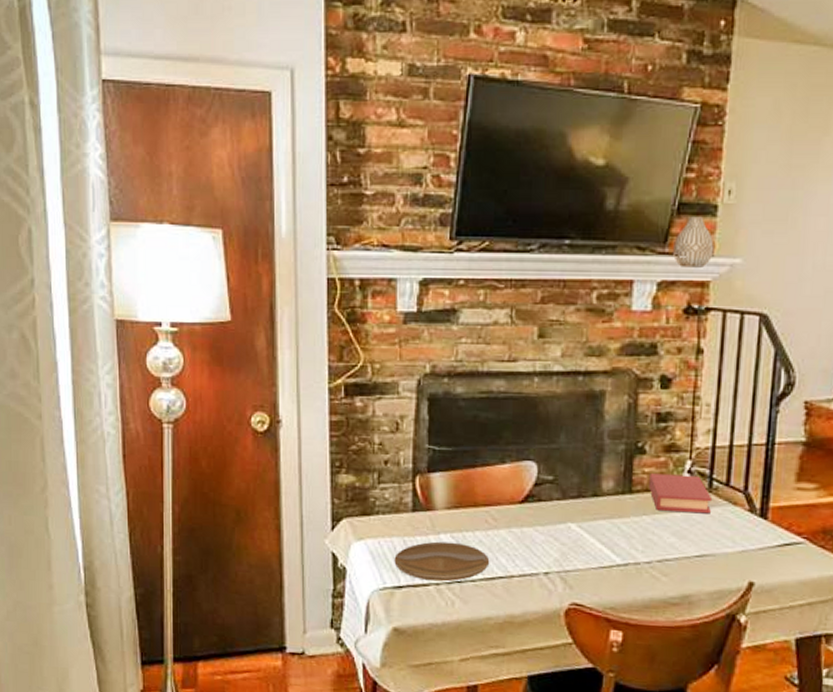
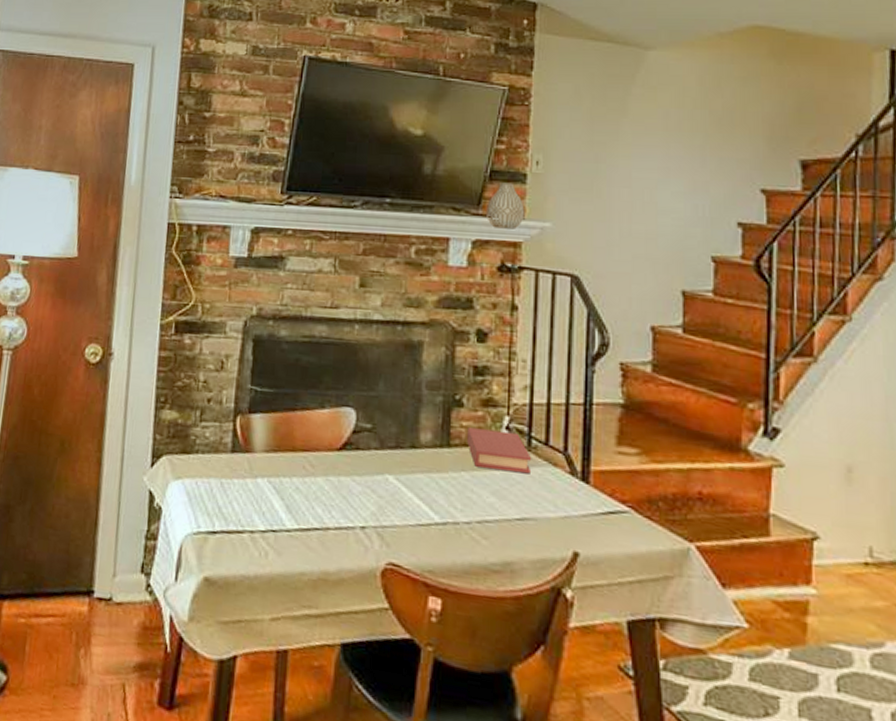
plate: present [394,541,490,582] -> none [210,485,306,530]

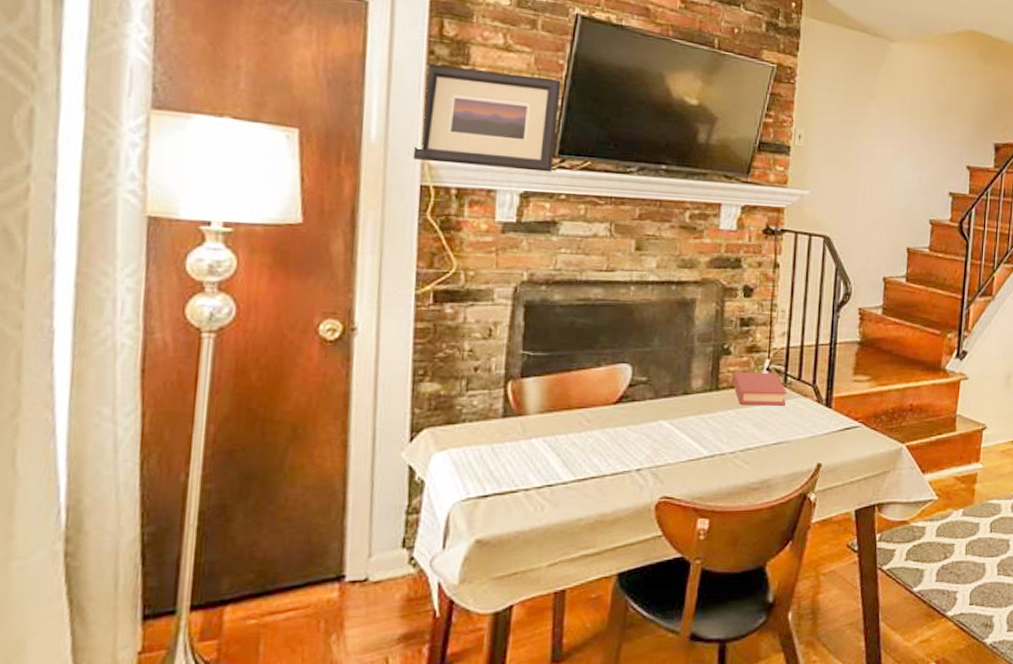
picture frame: none [163,113,290,209] -> present [413,63,562,173]
vase: present [485,182,525,229] -> none [754,153,788,196]

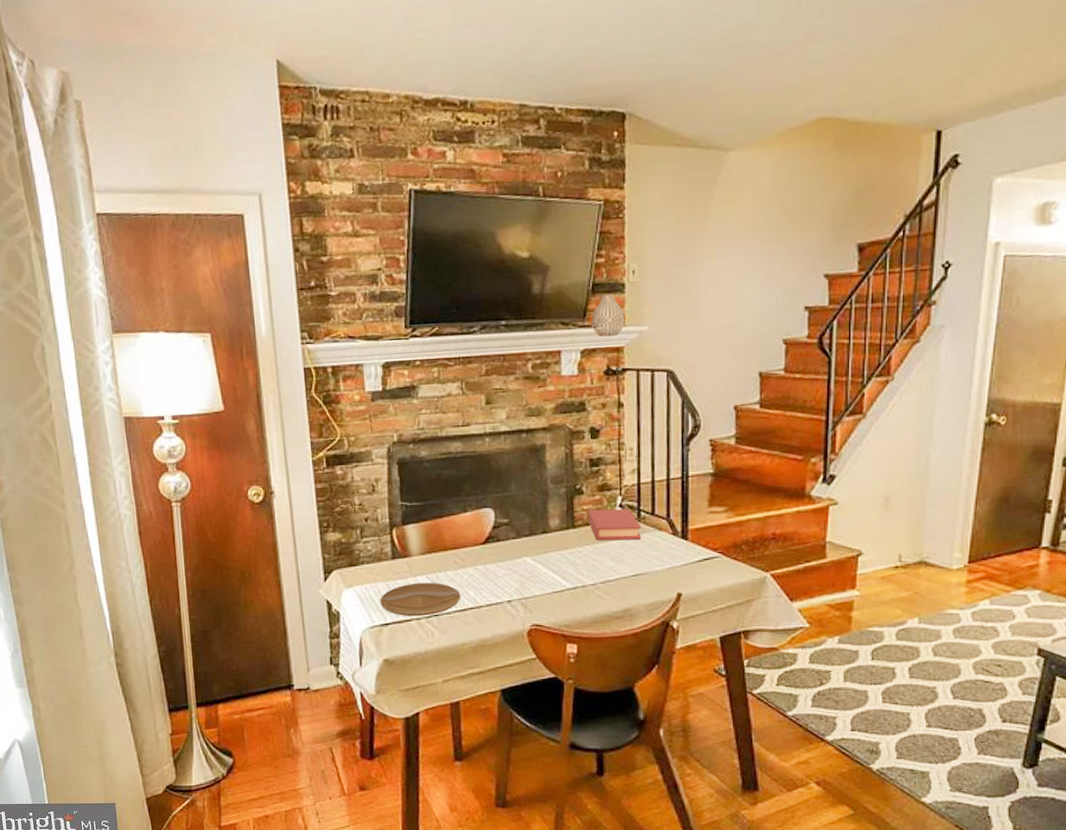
picture frame: present [413,63,562,173] -> none [294,255,407,347]
plate: none [480,446,583,487] -> present [380,582,461,617]
vase: none [754,153,788,196] -> present [590,293,625,337]

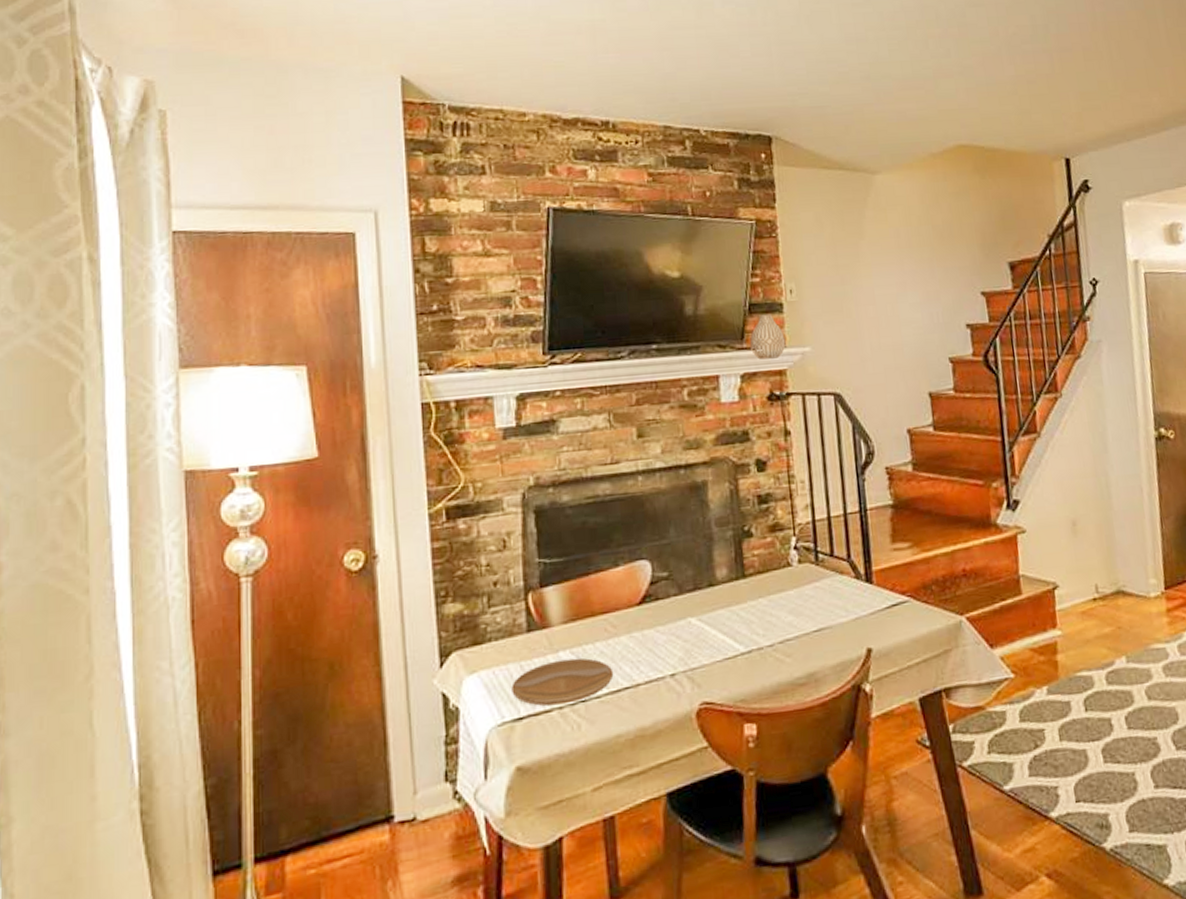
book: present [588,508,642,541] -> none [759,550,821,591]

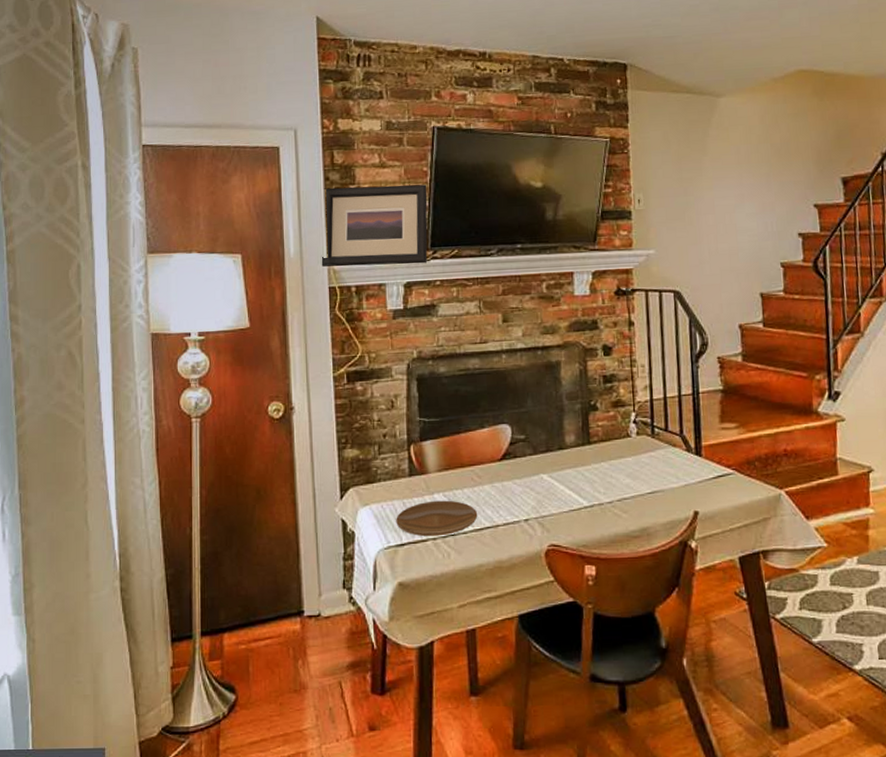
picture frame: none [411,276,545,379] -> present [321,184,428,267]
vase: present [749,313,786,360] -> none [600,220,633,260]

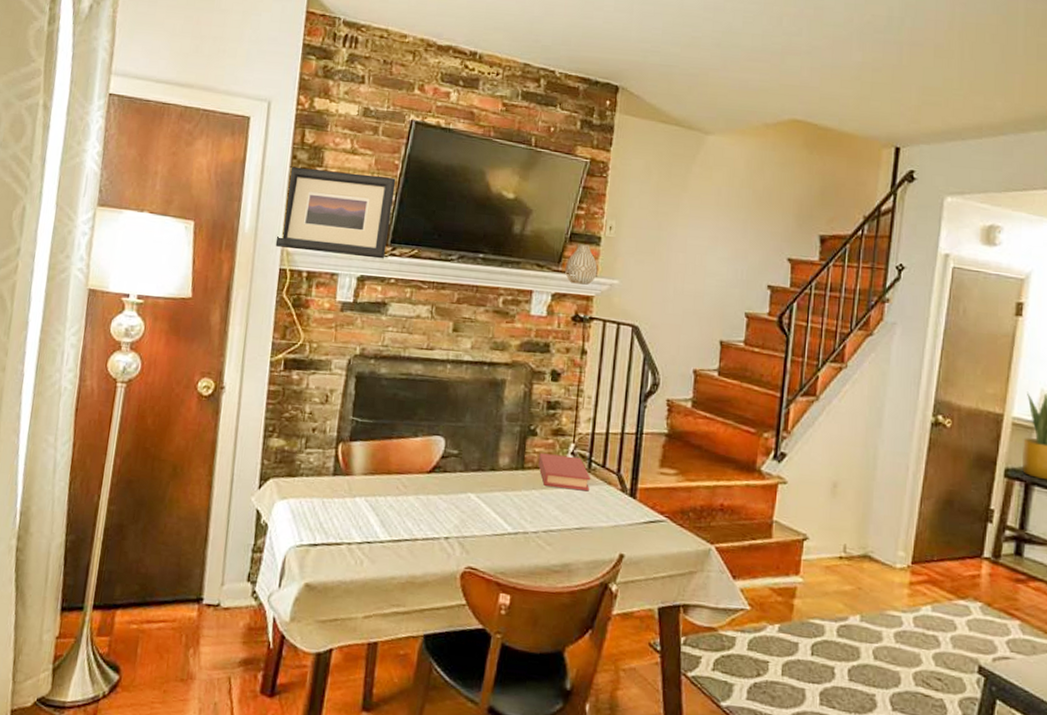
plate: present [396,500,478,537] -> none [312,504,398,542]
vase: none [600,220,633,260] -> present [564,244,598,285]
book: none [603,424,656,457] -> present [538,453,591,492]

